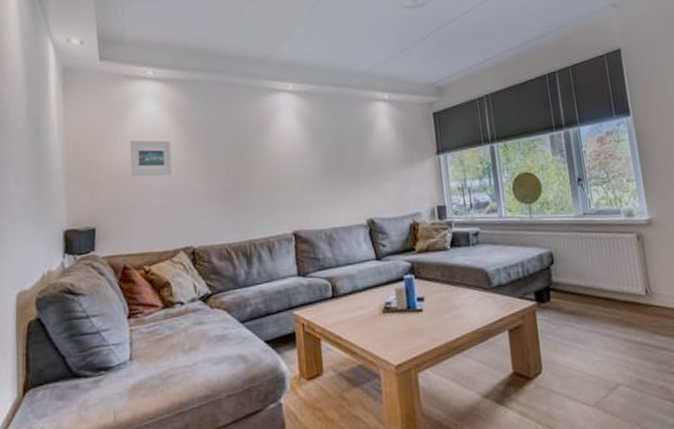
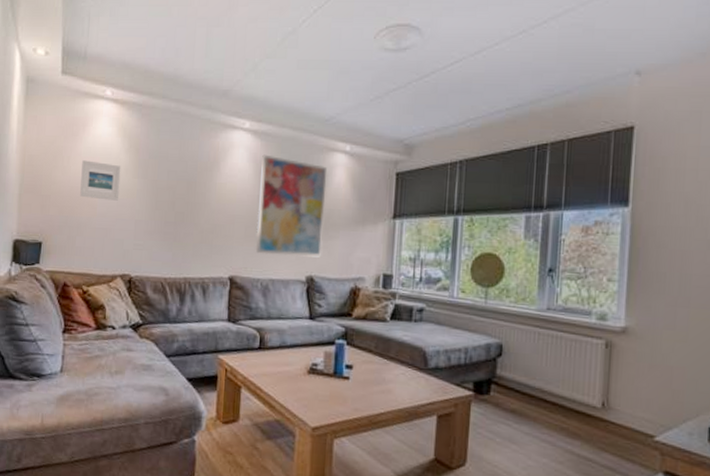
wall art: none [309,112,378,206] -> present [255,154,328,258]

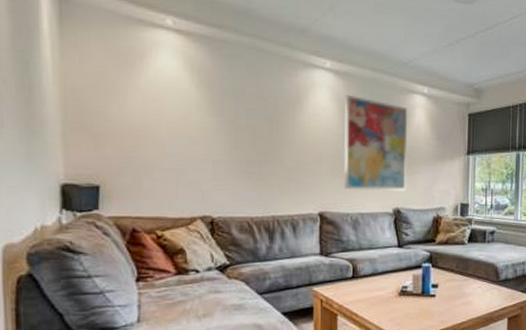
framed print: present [80,160,121,201] -> none [143,95,192,140]

